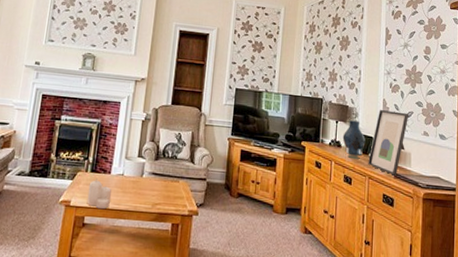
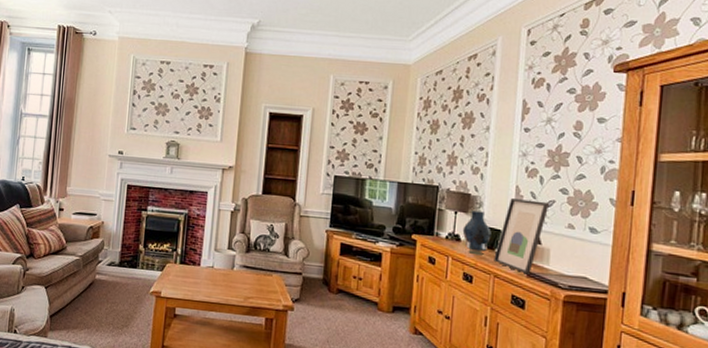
candle: present [86,178,113,210] -> none [177,270,203,302]

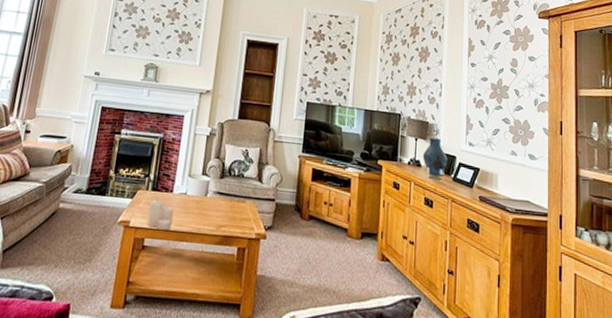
candle: none [177,270,203,302] -> present [147,197,175,231]
picture frame: present [494,197,550,275] -> none [450,126,495,199]

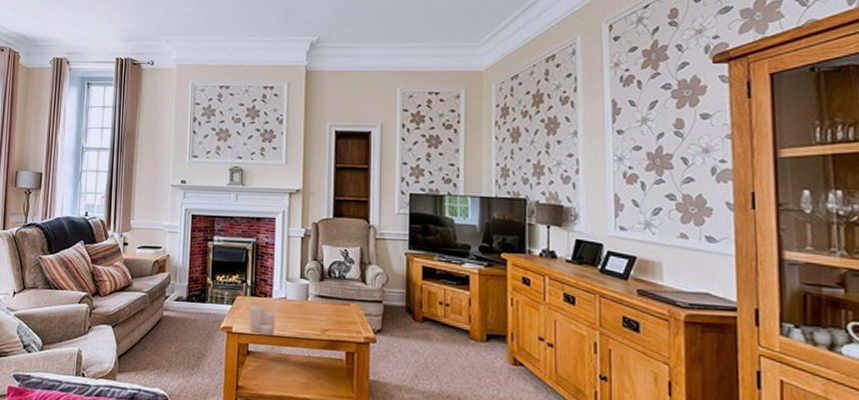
vase: present [422,137,448,181] -> none [558,224,592,274]

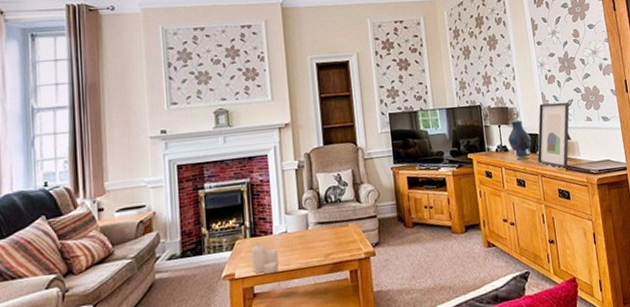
vase: none [558,224,592,274] -> present [508,120,532,161]
picture frame: none [597,207,656,293] -> present [537,101,572,168]

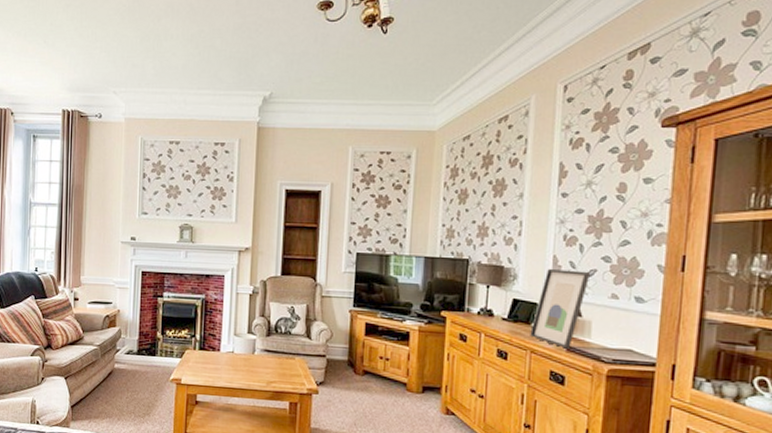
candle: present [251,243,279,275] -> none [197,356,223,388]
vase: present [508,120,532,161] -> none [495,284,527,331]

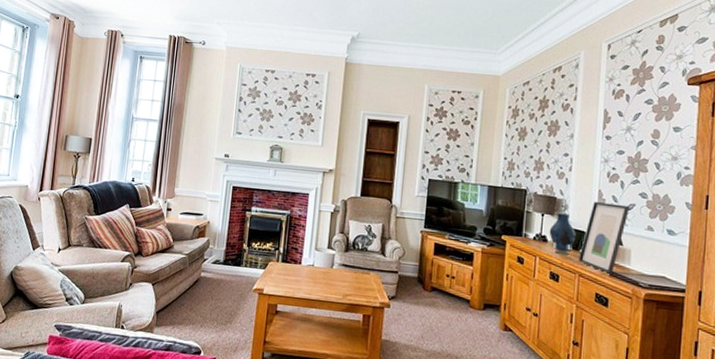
vase: none [495,284,527,331] -> present [549,213,576,256]

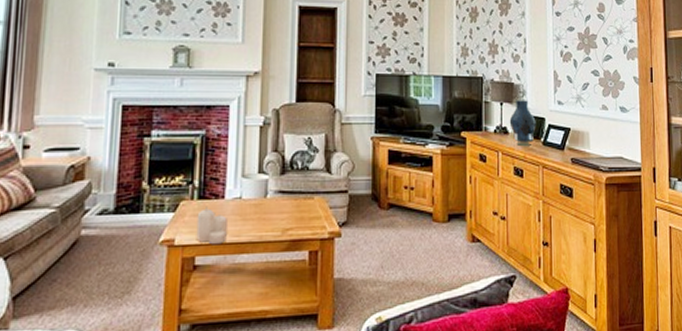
candle: none [279,268,303,299] -> present [196,207,229,245]
picture frame: present [578,201,630,274] -> none [540,83,585,161]

